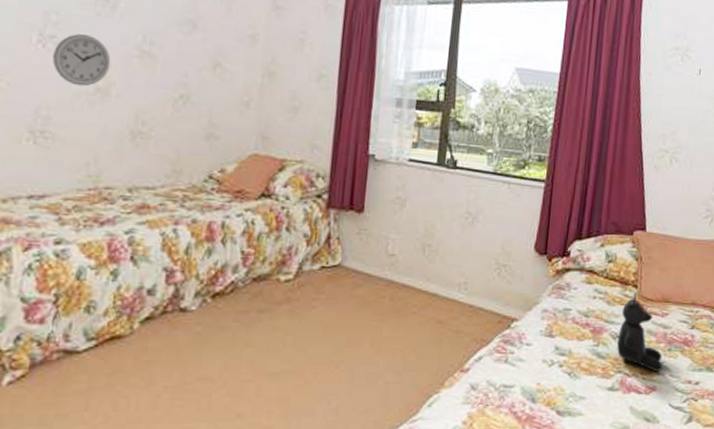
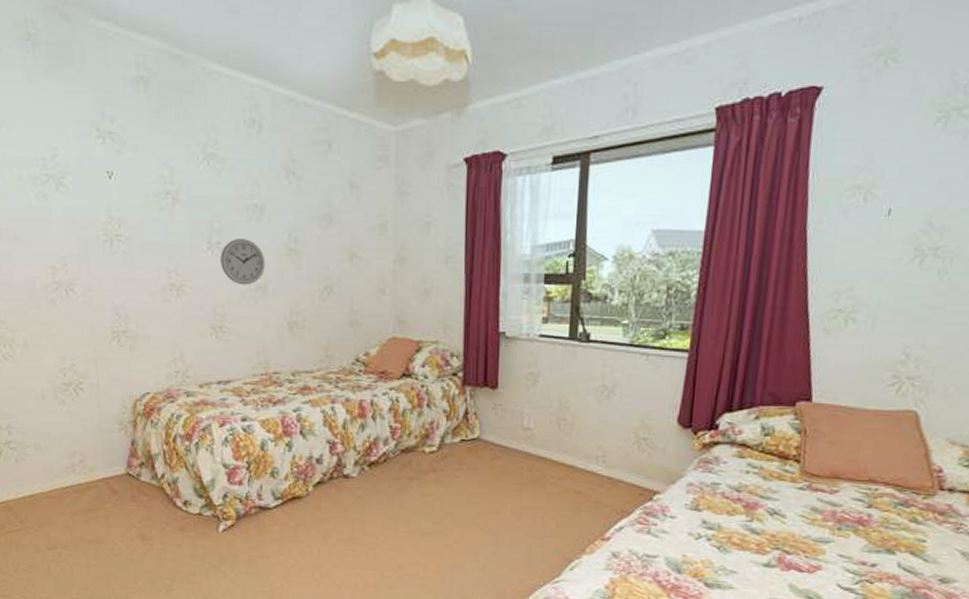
teddy bear: present [617,292,663,373] -> none [774,467,830,552]

